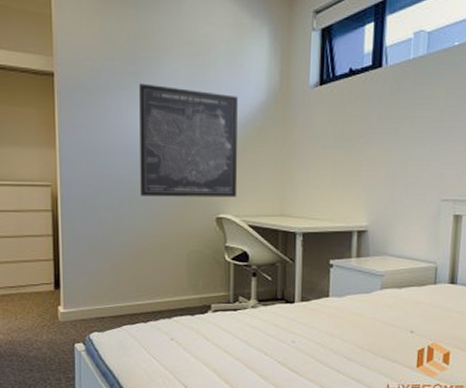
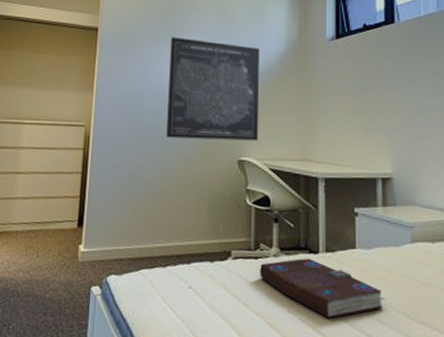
book: none [239,307,353,358] -> present [260,258,386,318]

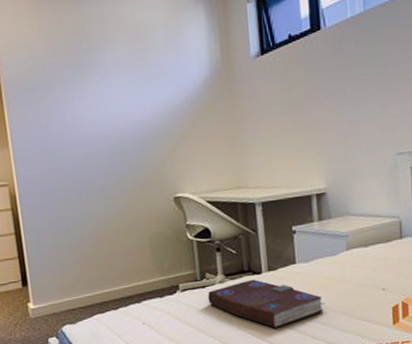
wall art: present [166,37,260,141] -> none [83,74,192,185]

